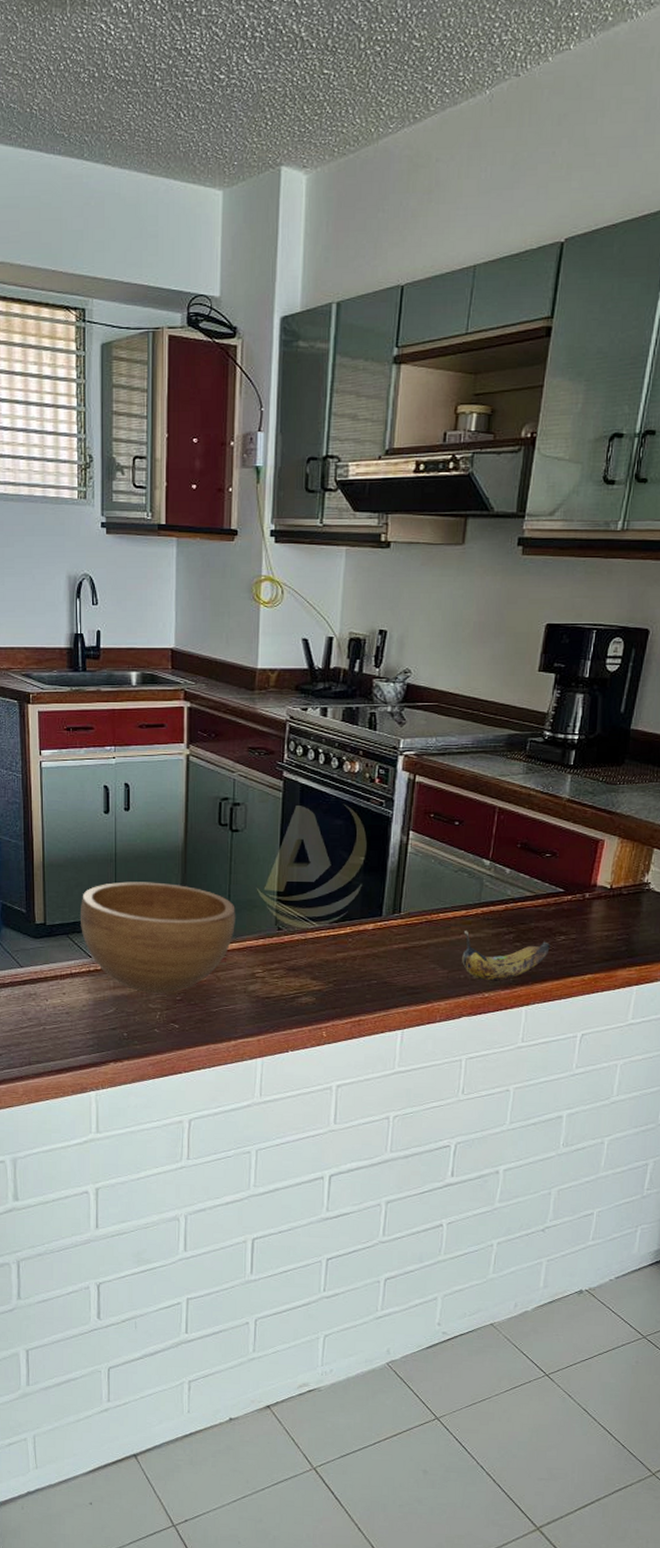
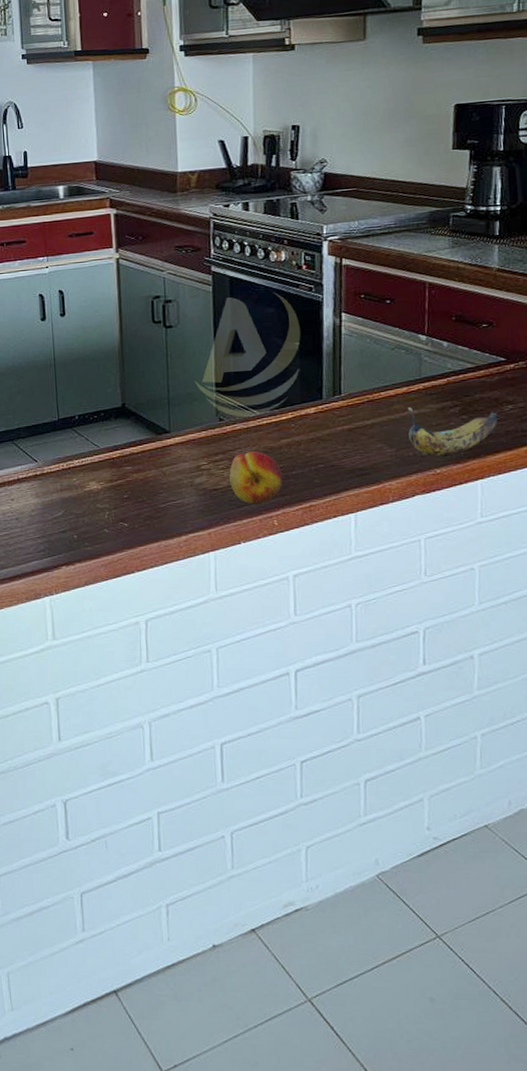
bowl: present [79,881,235,994] -> none [23,383,177,494]
fruit: none [283,963,336,1015] -> present [229,451,283,505]

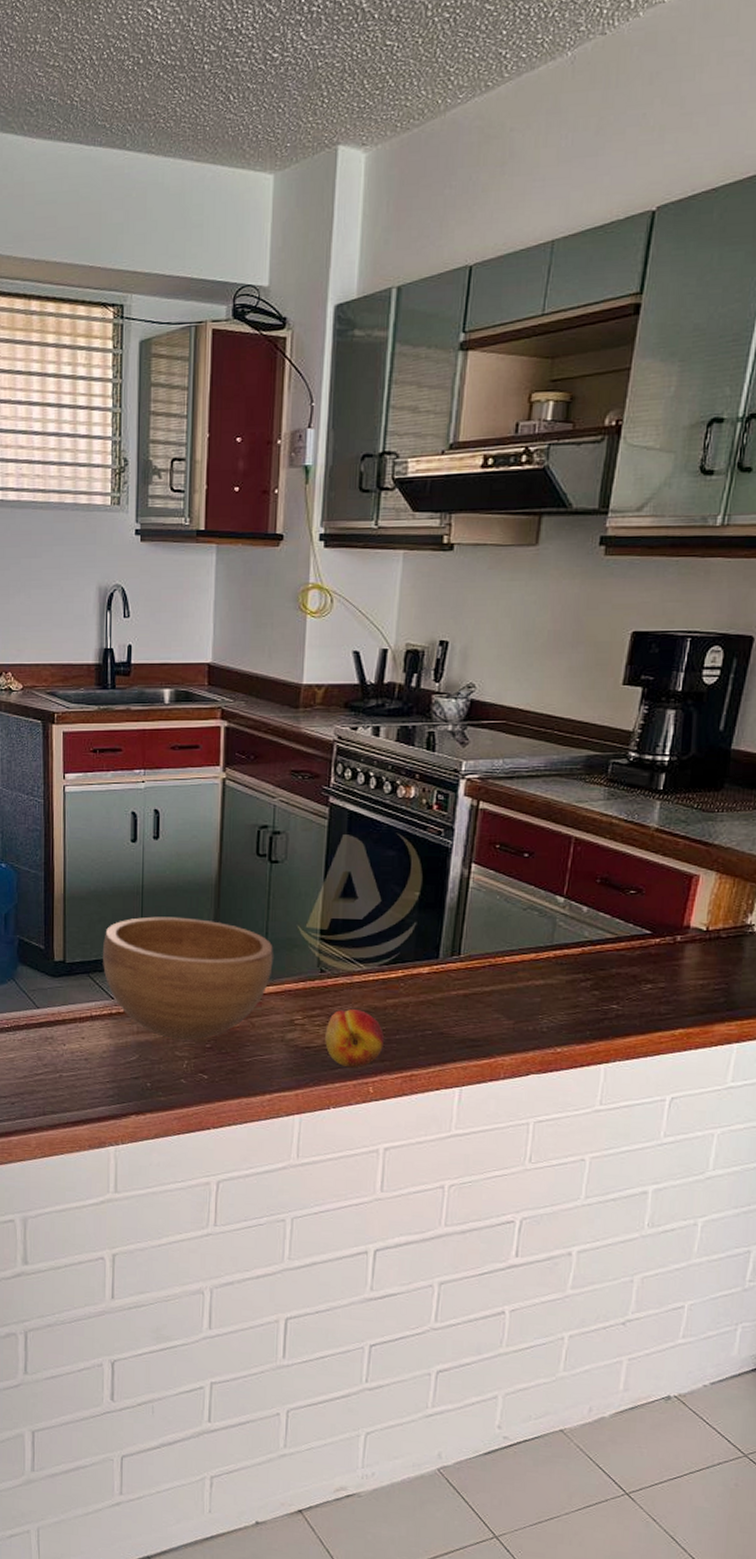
bowl: none [23,383,177,494] -> present [102,916,273,1041]
banana: present [407,406,498,457] -> none [530,975,634,1035]

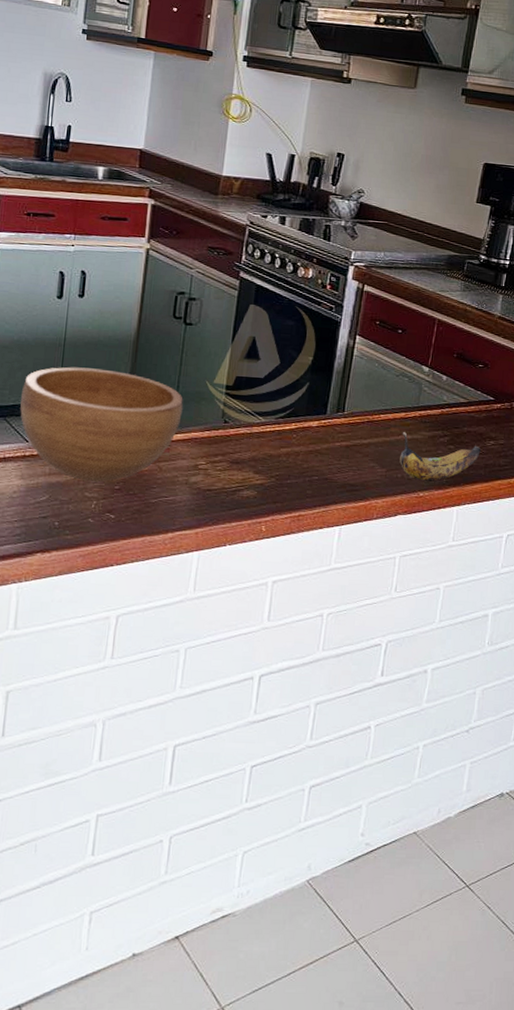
fruit: present [325,1009,385,1068] -> none [225,456,278,509]
banana: none [530,975,634,1035] -> present [400,431,481,482]

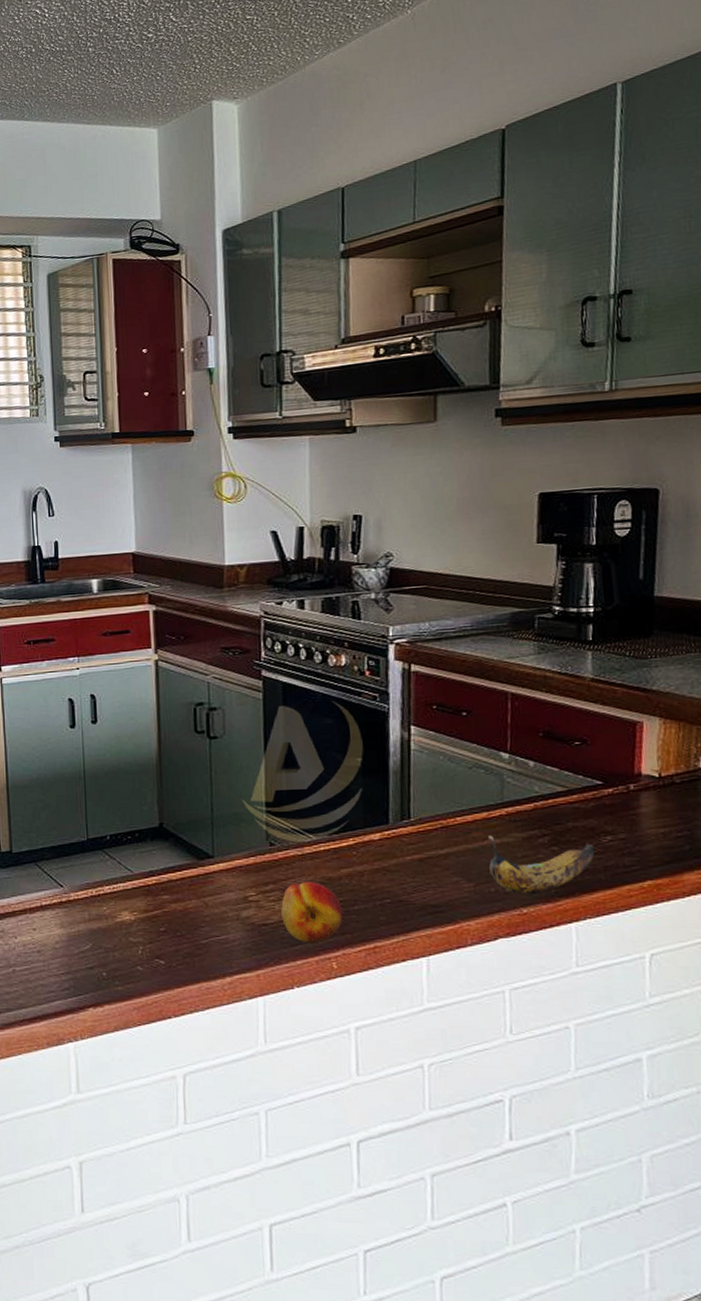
bowl: present [20,367,183,483] -> none [48,799,221,926]
fruit: none [225,456,278,509] -> present [281,882,344,943]

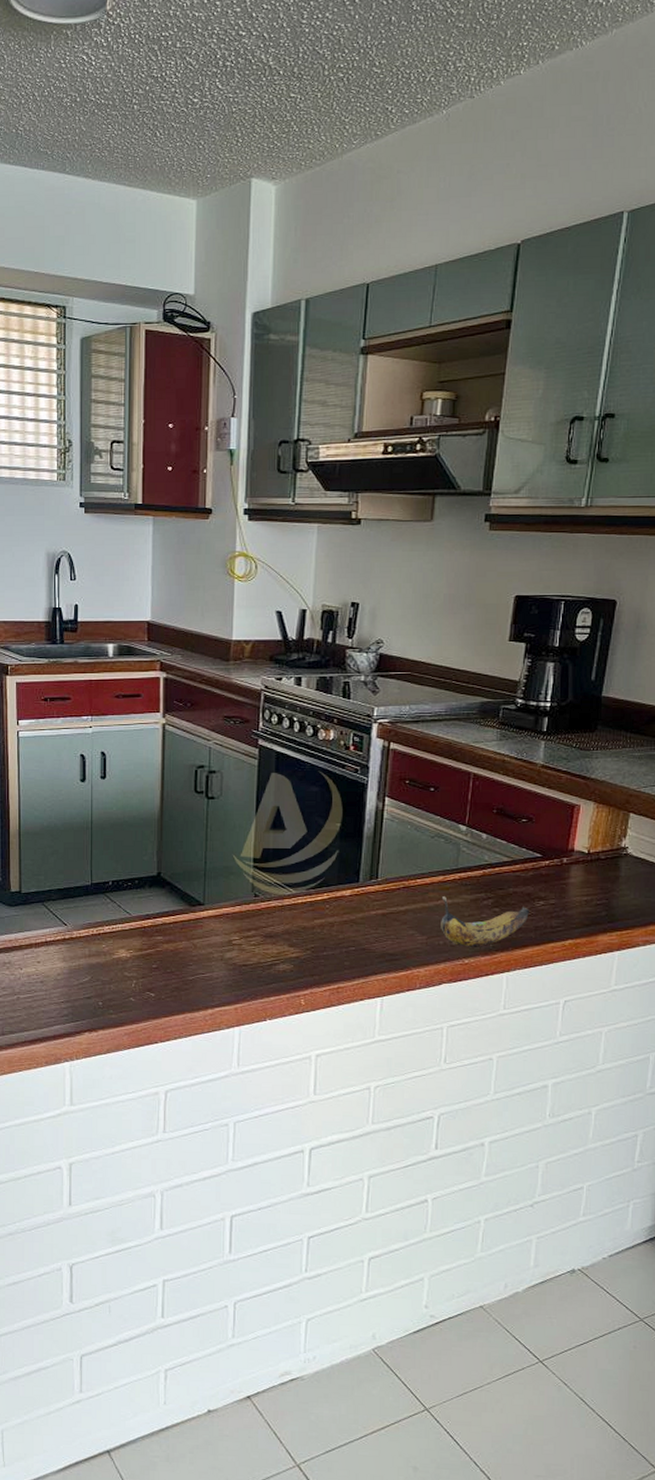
fruit: present [281,882,344,943] -> none [260,930,314,983]

